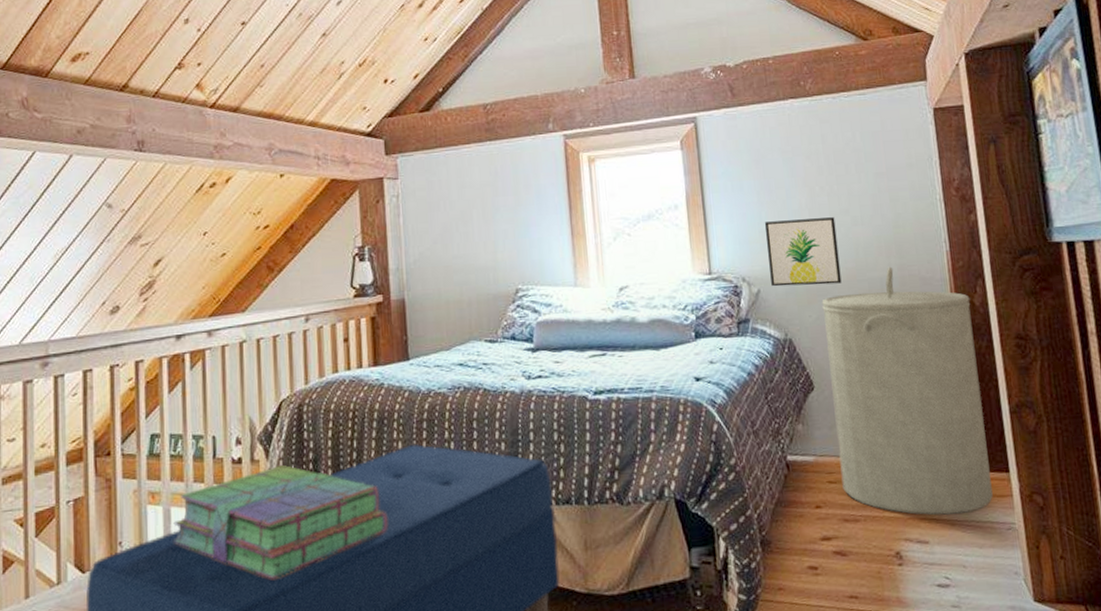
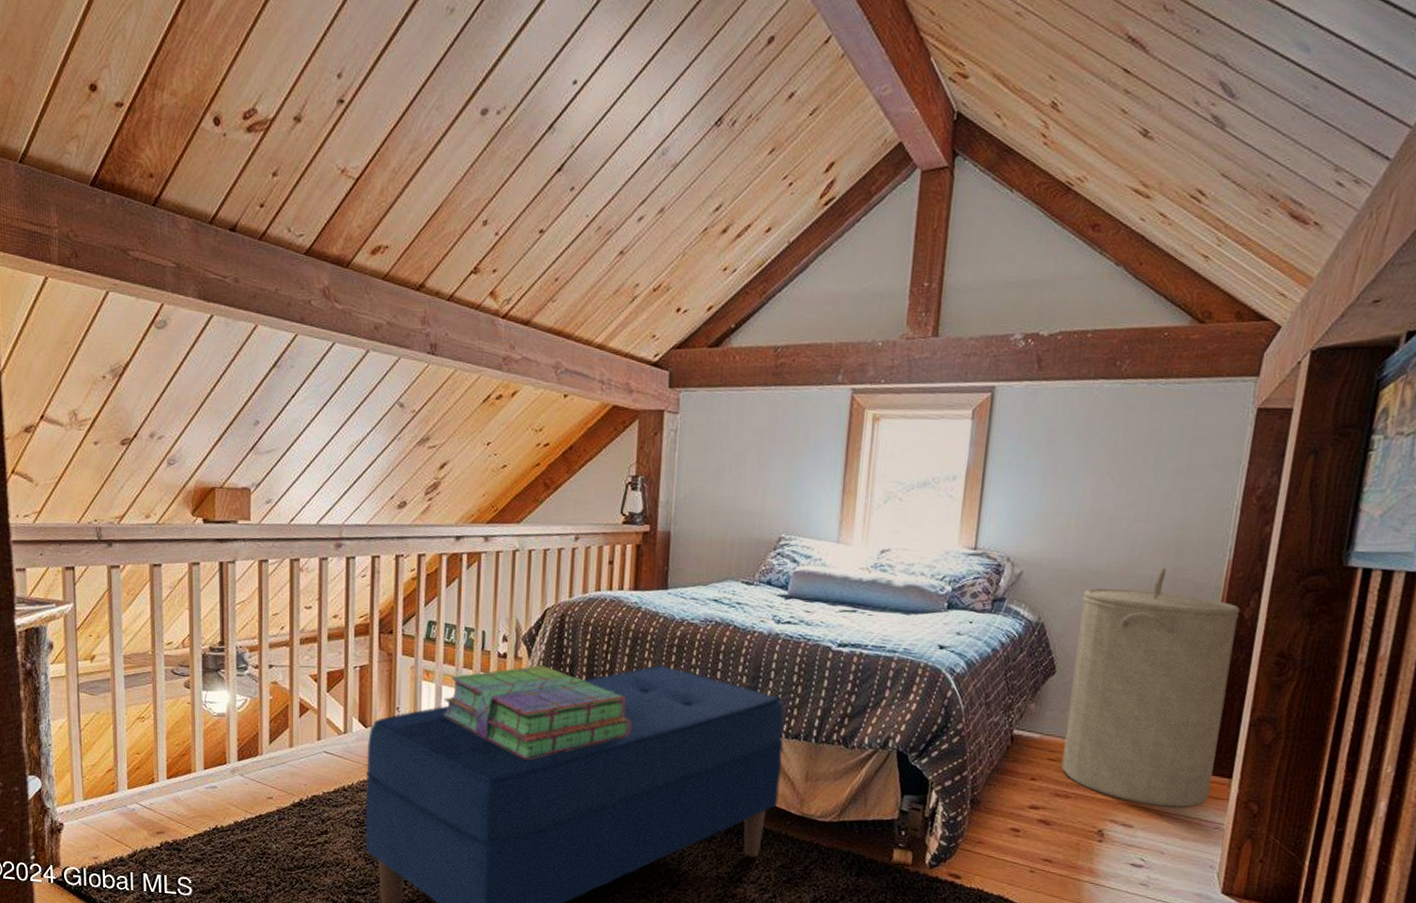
wall art: present [764,217,842,287] -> none [1036,505,1118,577]

